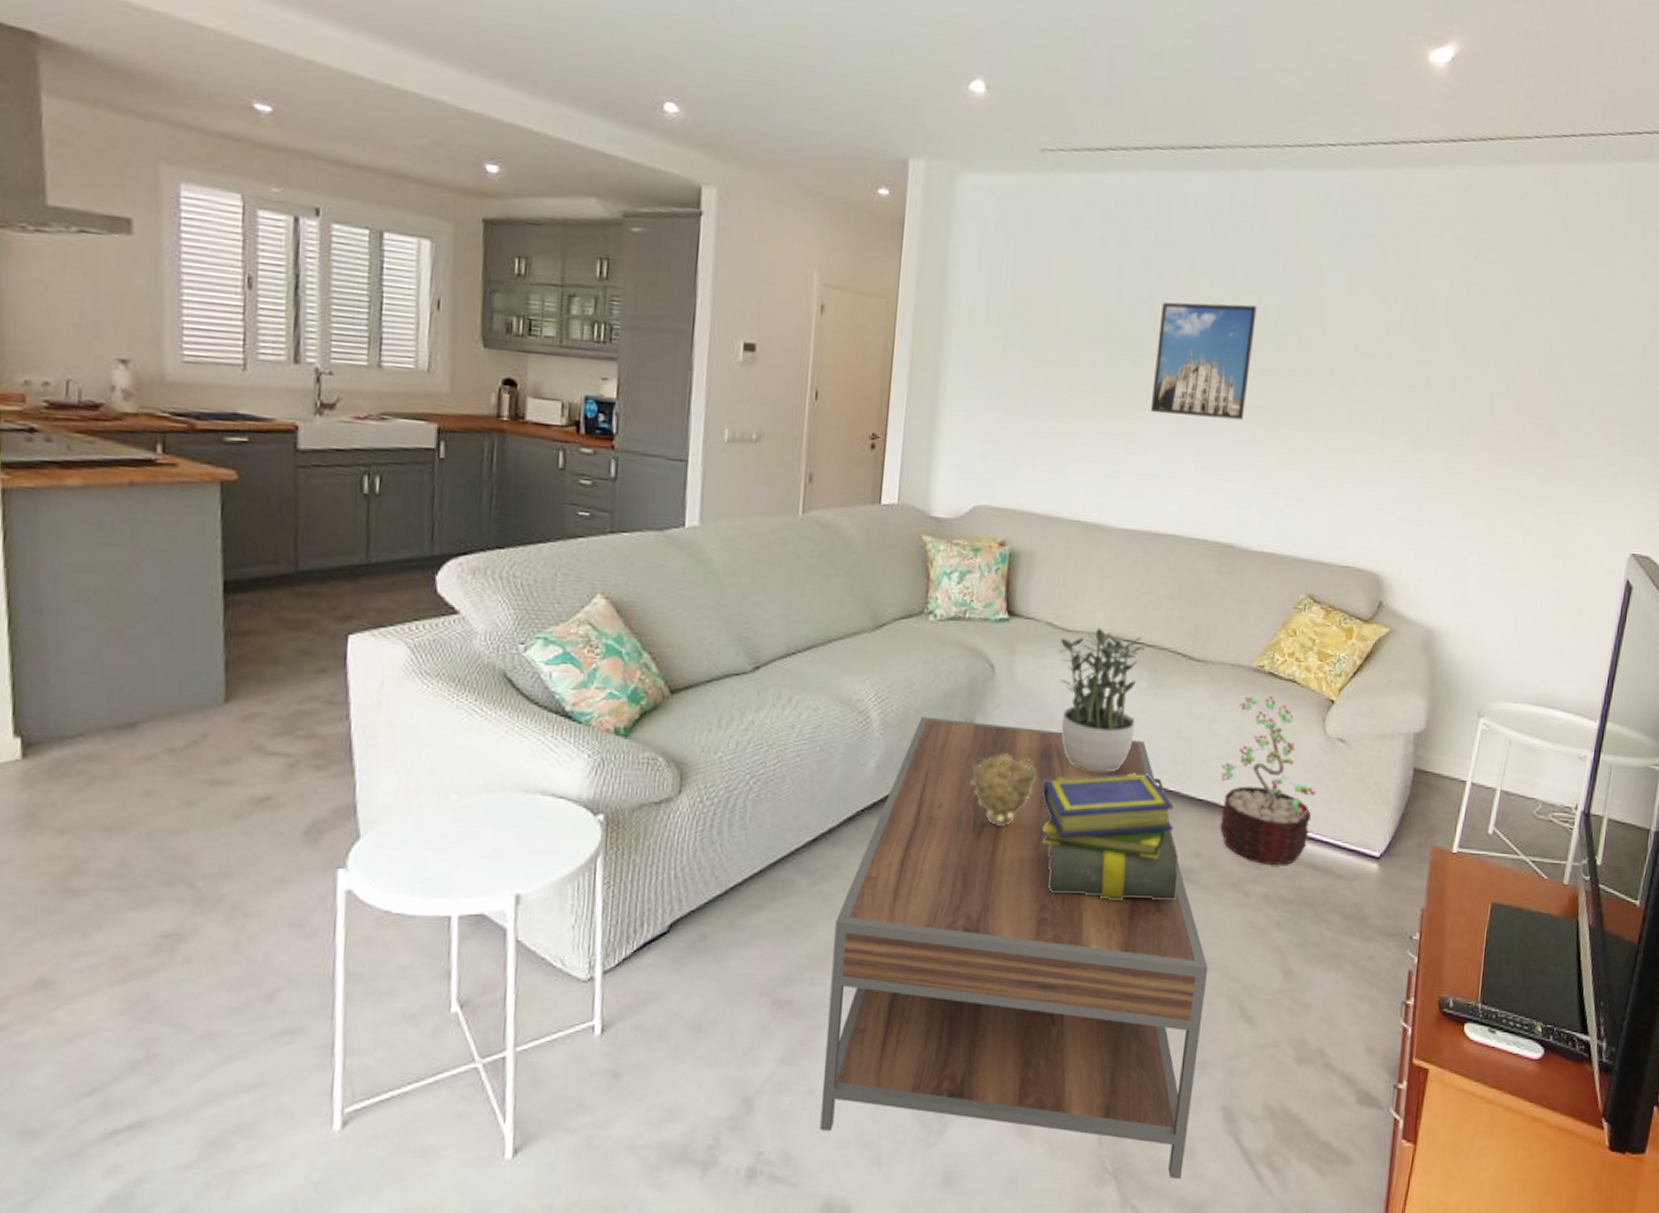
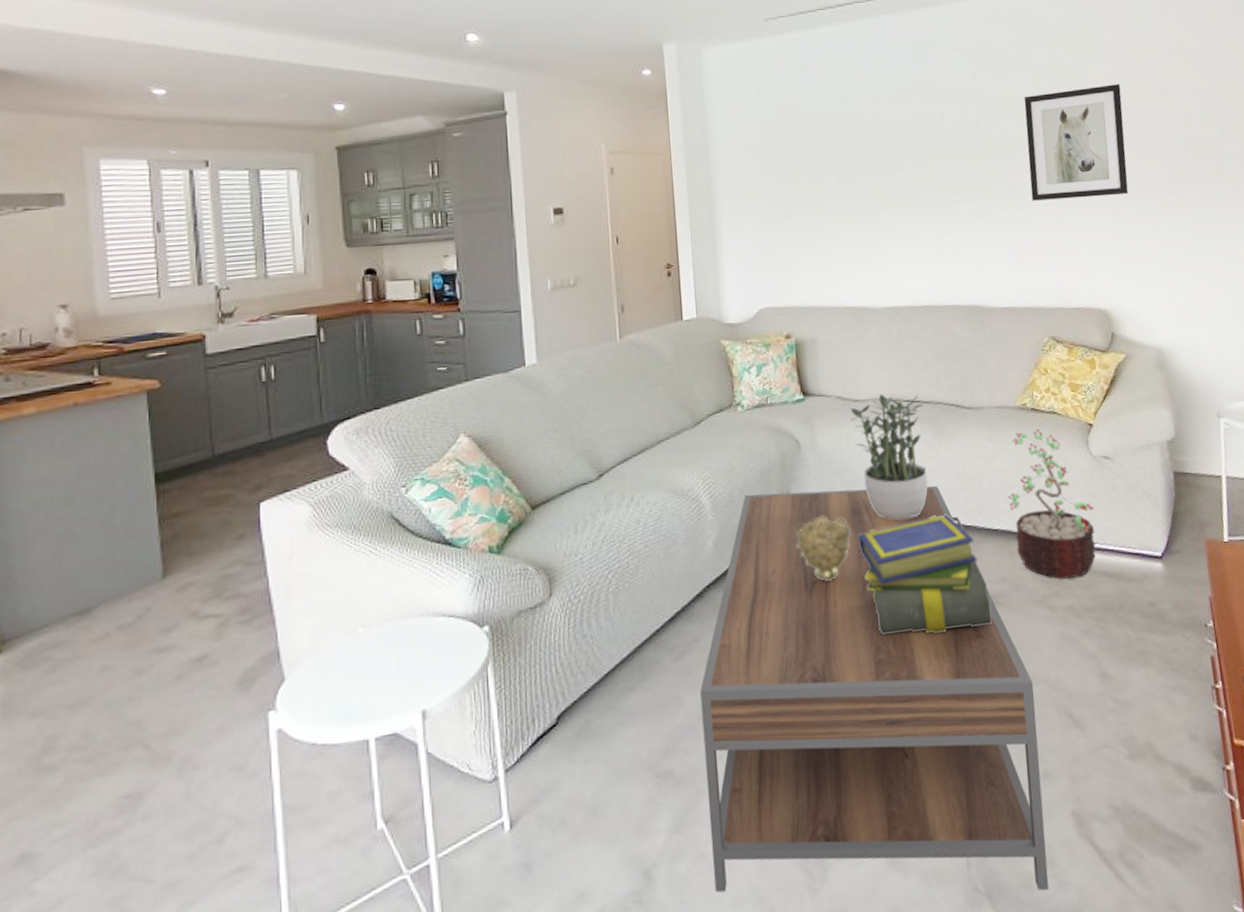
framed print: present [1150,302,1257,421] -> none [883,110,967,209]
wall art: none [1321,303,1455,443] -> present [1024,83,1128,201]

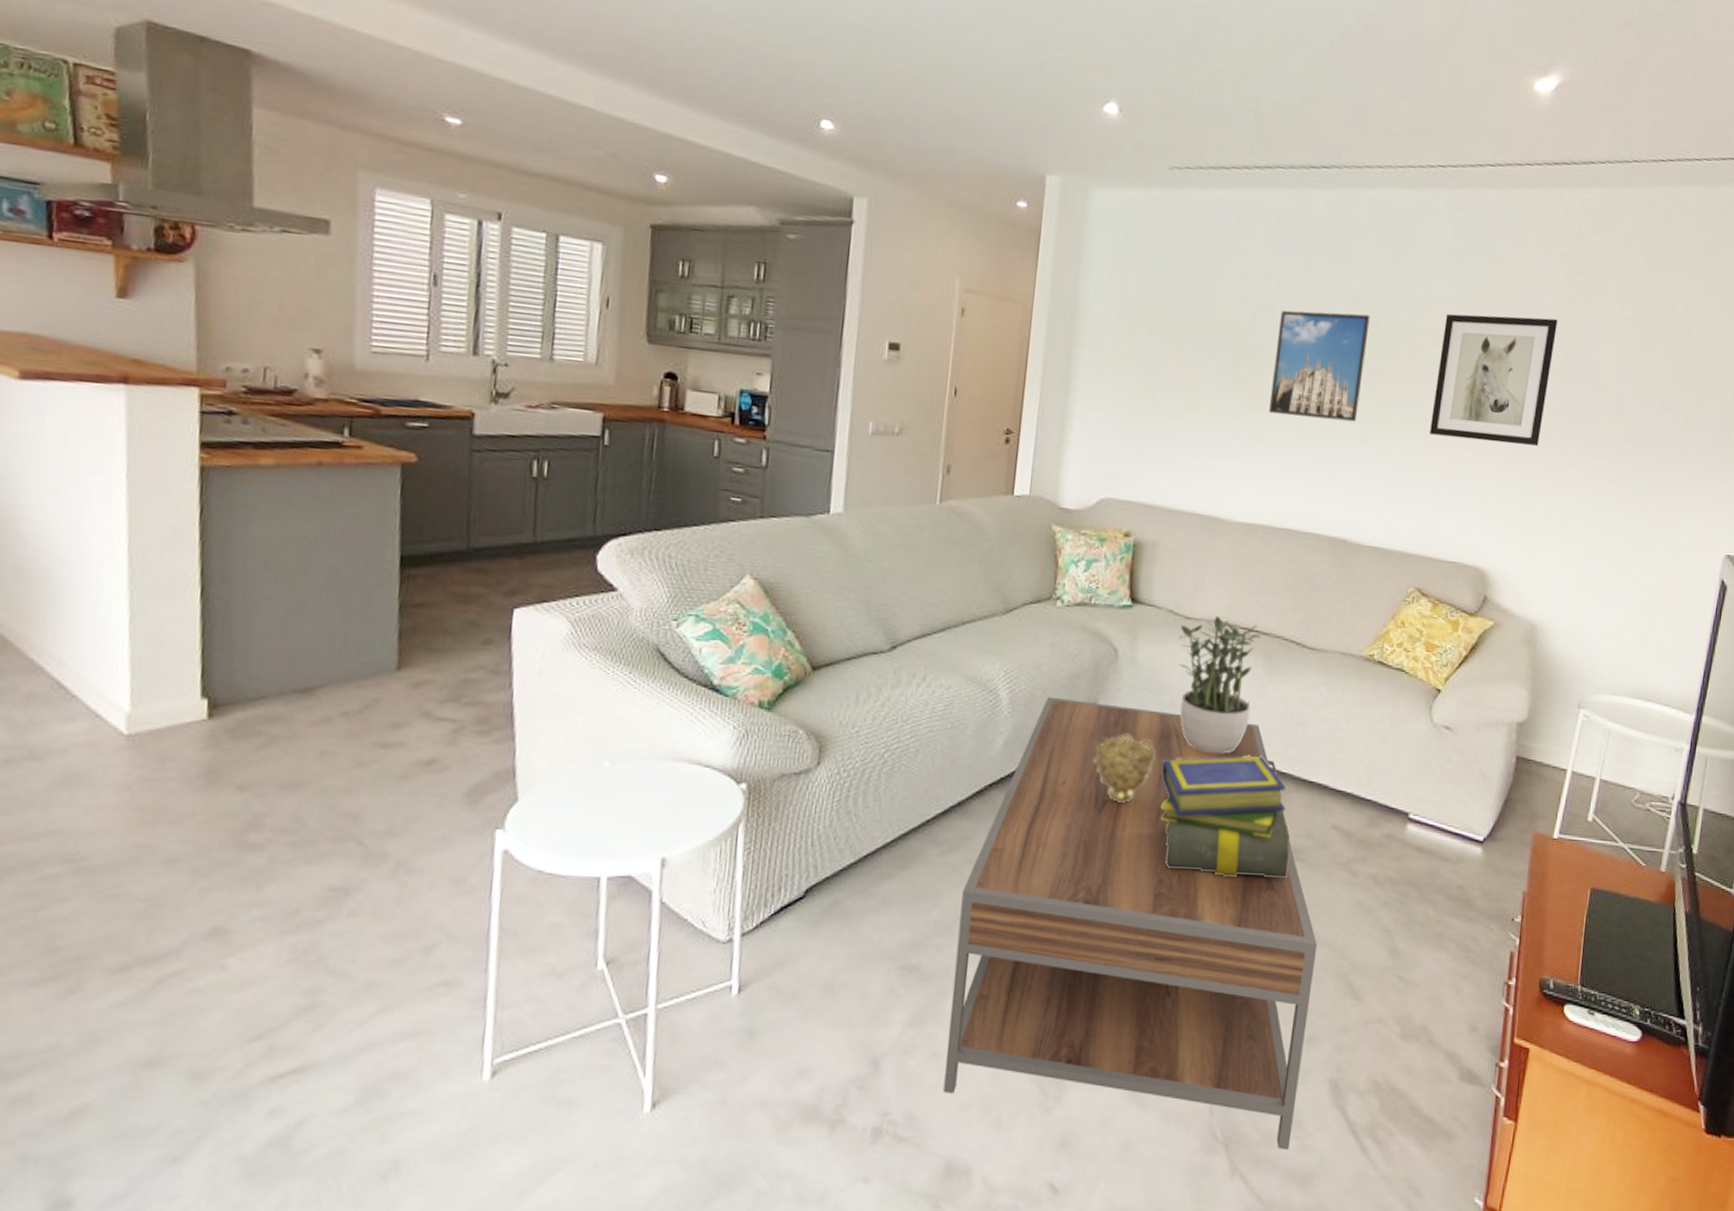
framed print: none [883,110,967,209] -> present [1268,310,1370,422]
decorative plant: present [1007,429,1096,579] -> none [1330,684,1422,847]

